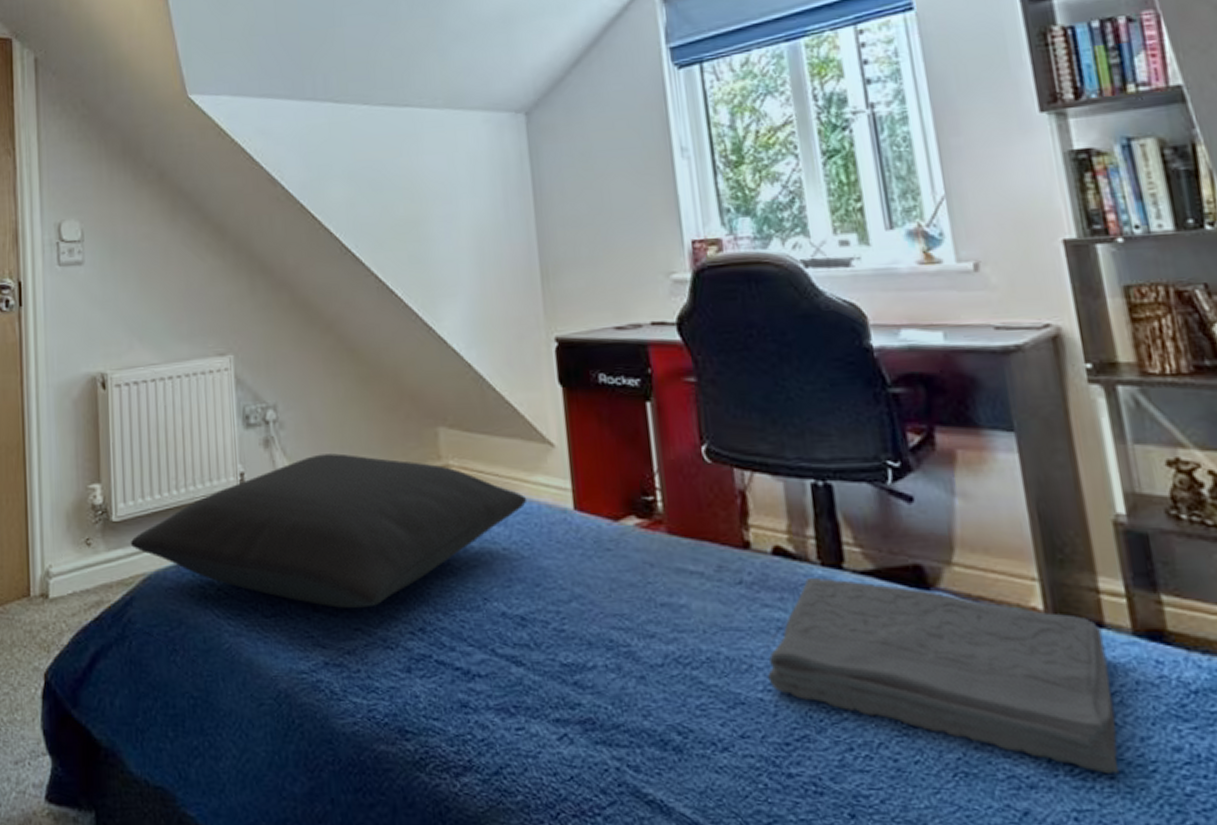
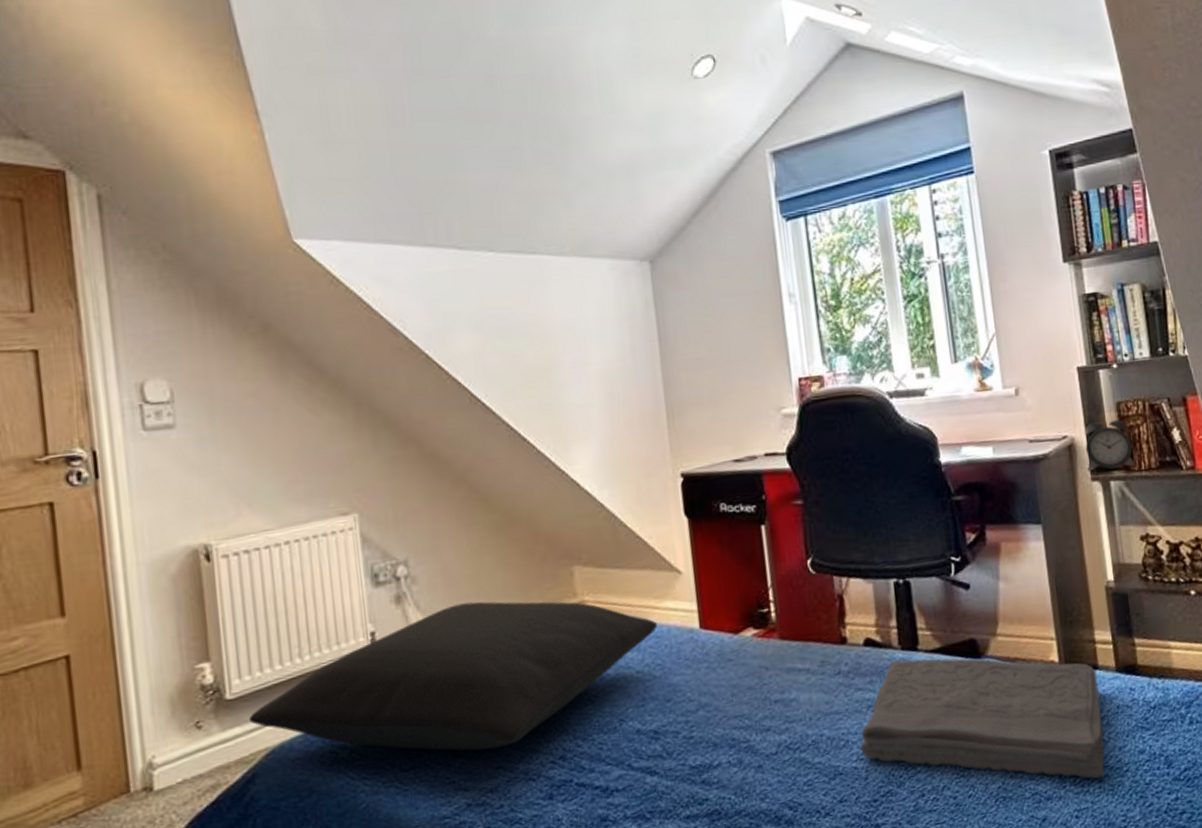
alarm clock: none [1076,307,1158,373] -> present [1085,419,1137,471]

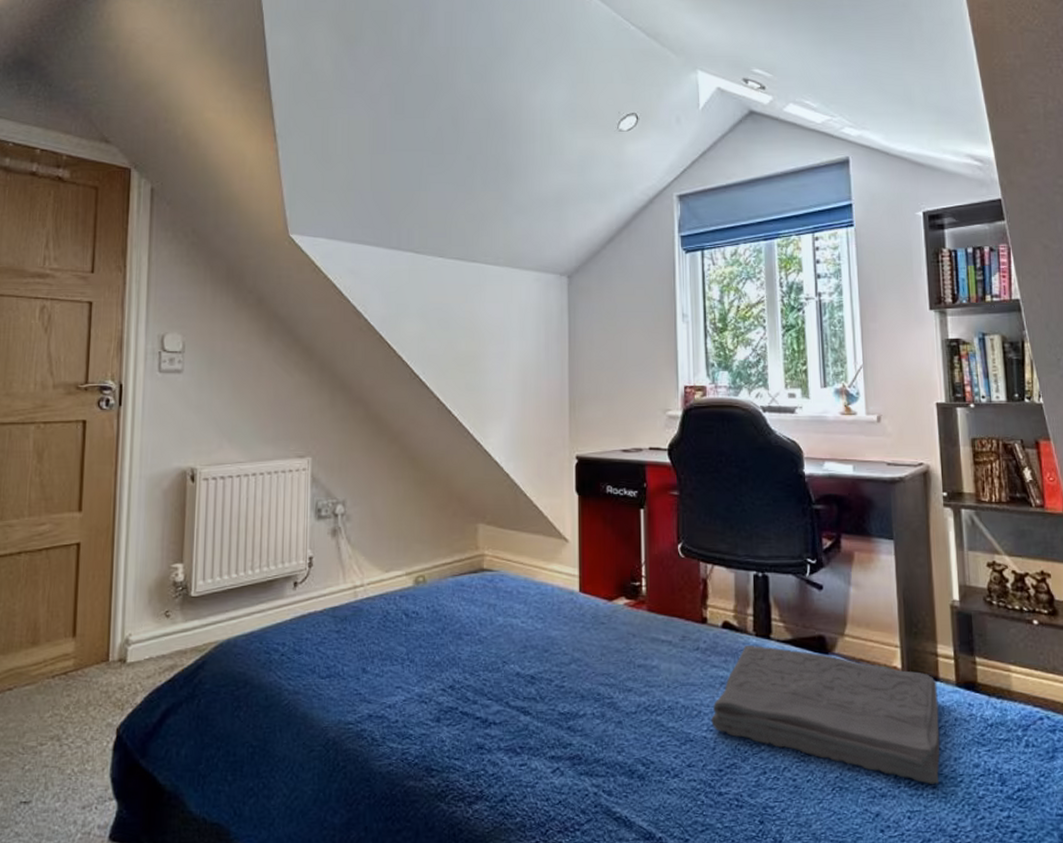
pillow: present [248,601,658,751] -> none [206,543,544,670]
alarm clock: present [1085,419,1137,471] -> none [939,453,988,501]

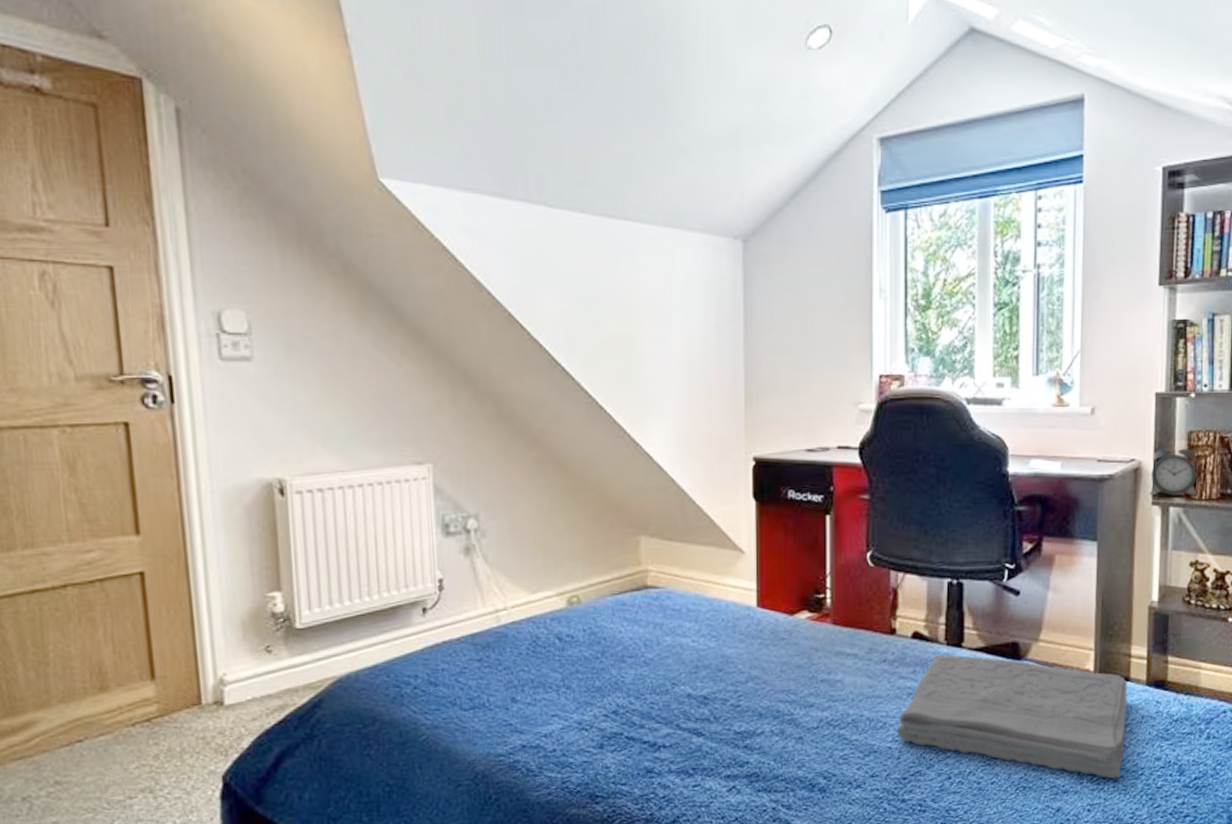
alarm clock: none [939,453,988,501] -> present [1150,447,1198,498]

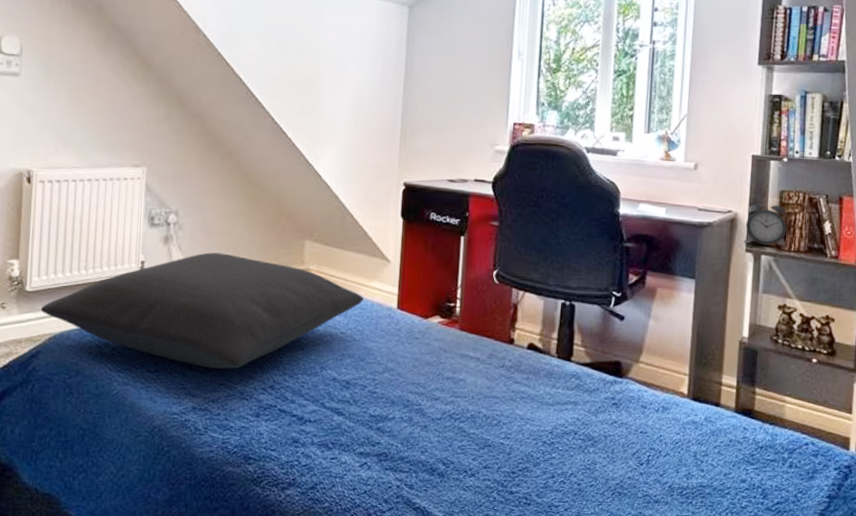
pillow: none [317,560,717,698] -> present [40,252,364,369]
towel: present [897,654,1128,779] -> none [509,365,718,494]

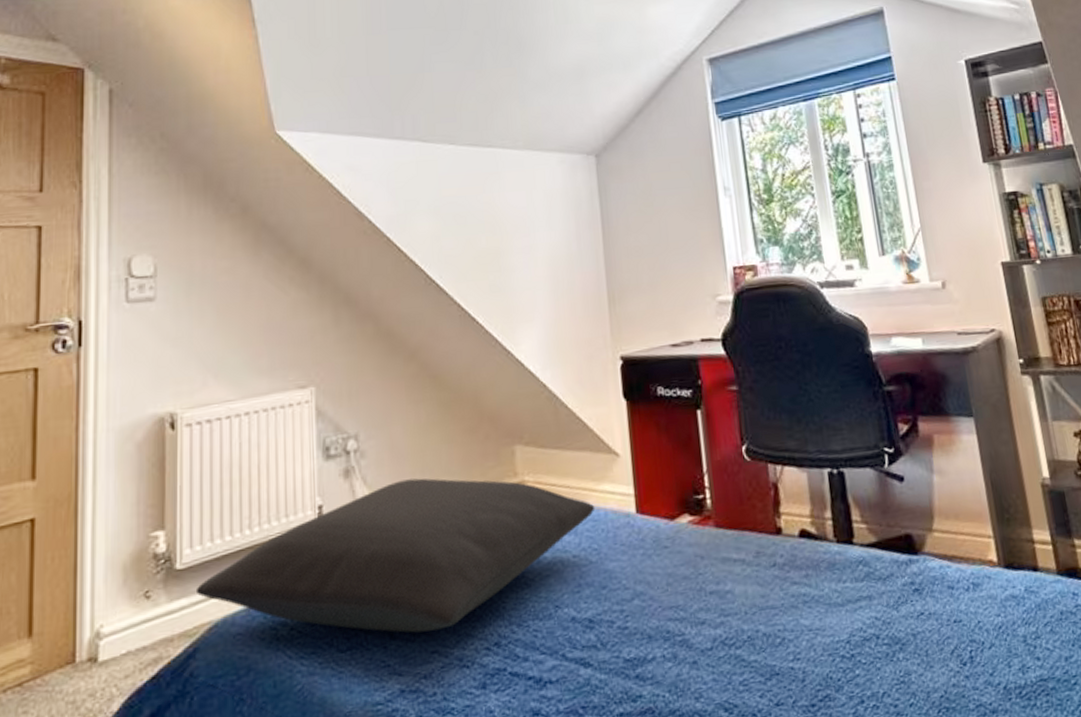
alarm clock: present [744,202,788,249] -> none [1012,314,1066,365]

